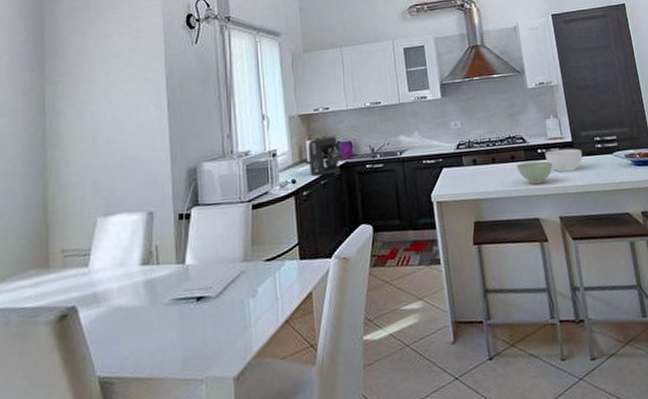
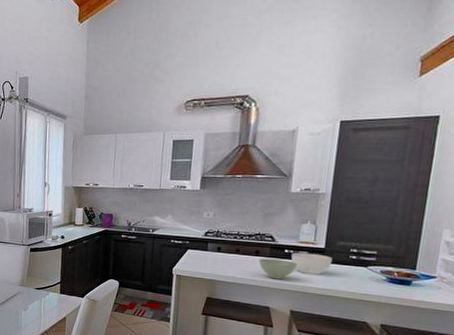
coffee maker: present [308,135,342,177] -> none [76,207,103,237]

